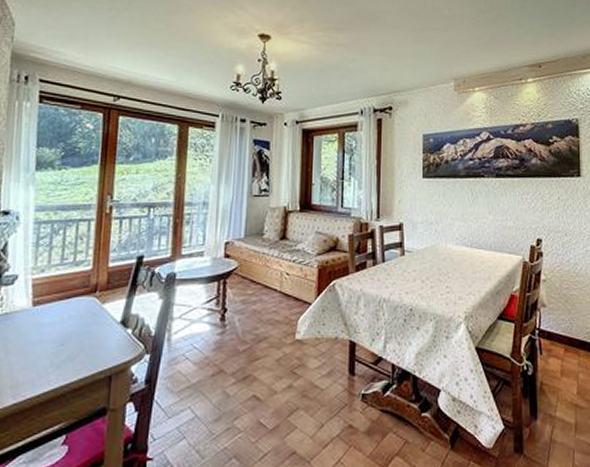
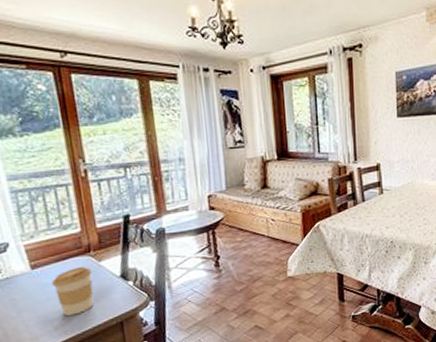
coffee cup: none [48,307,93,362] -> present [51,266,93,316]

